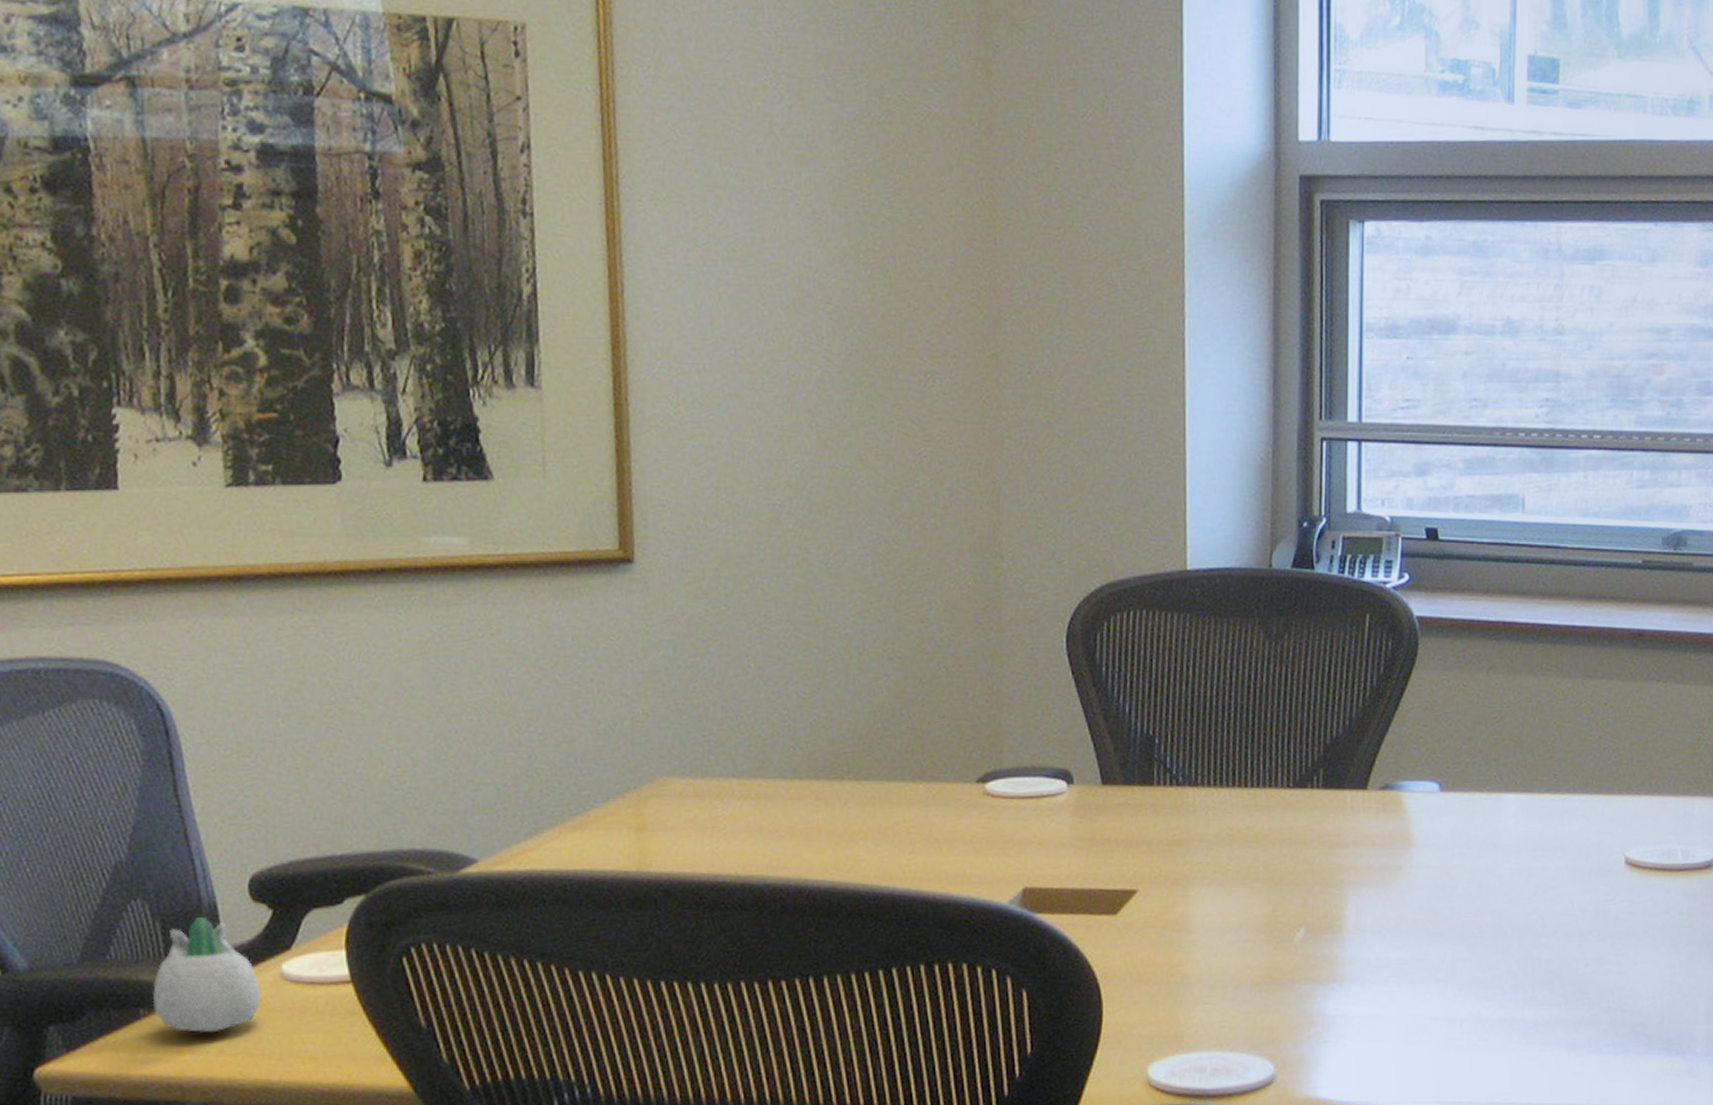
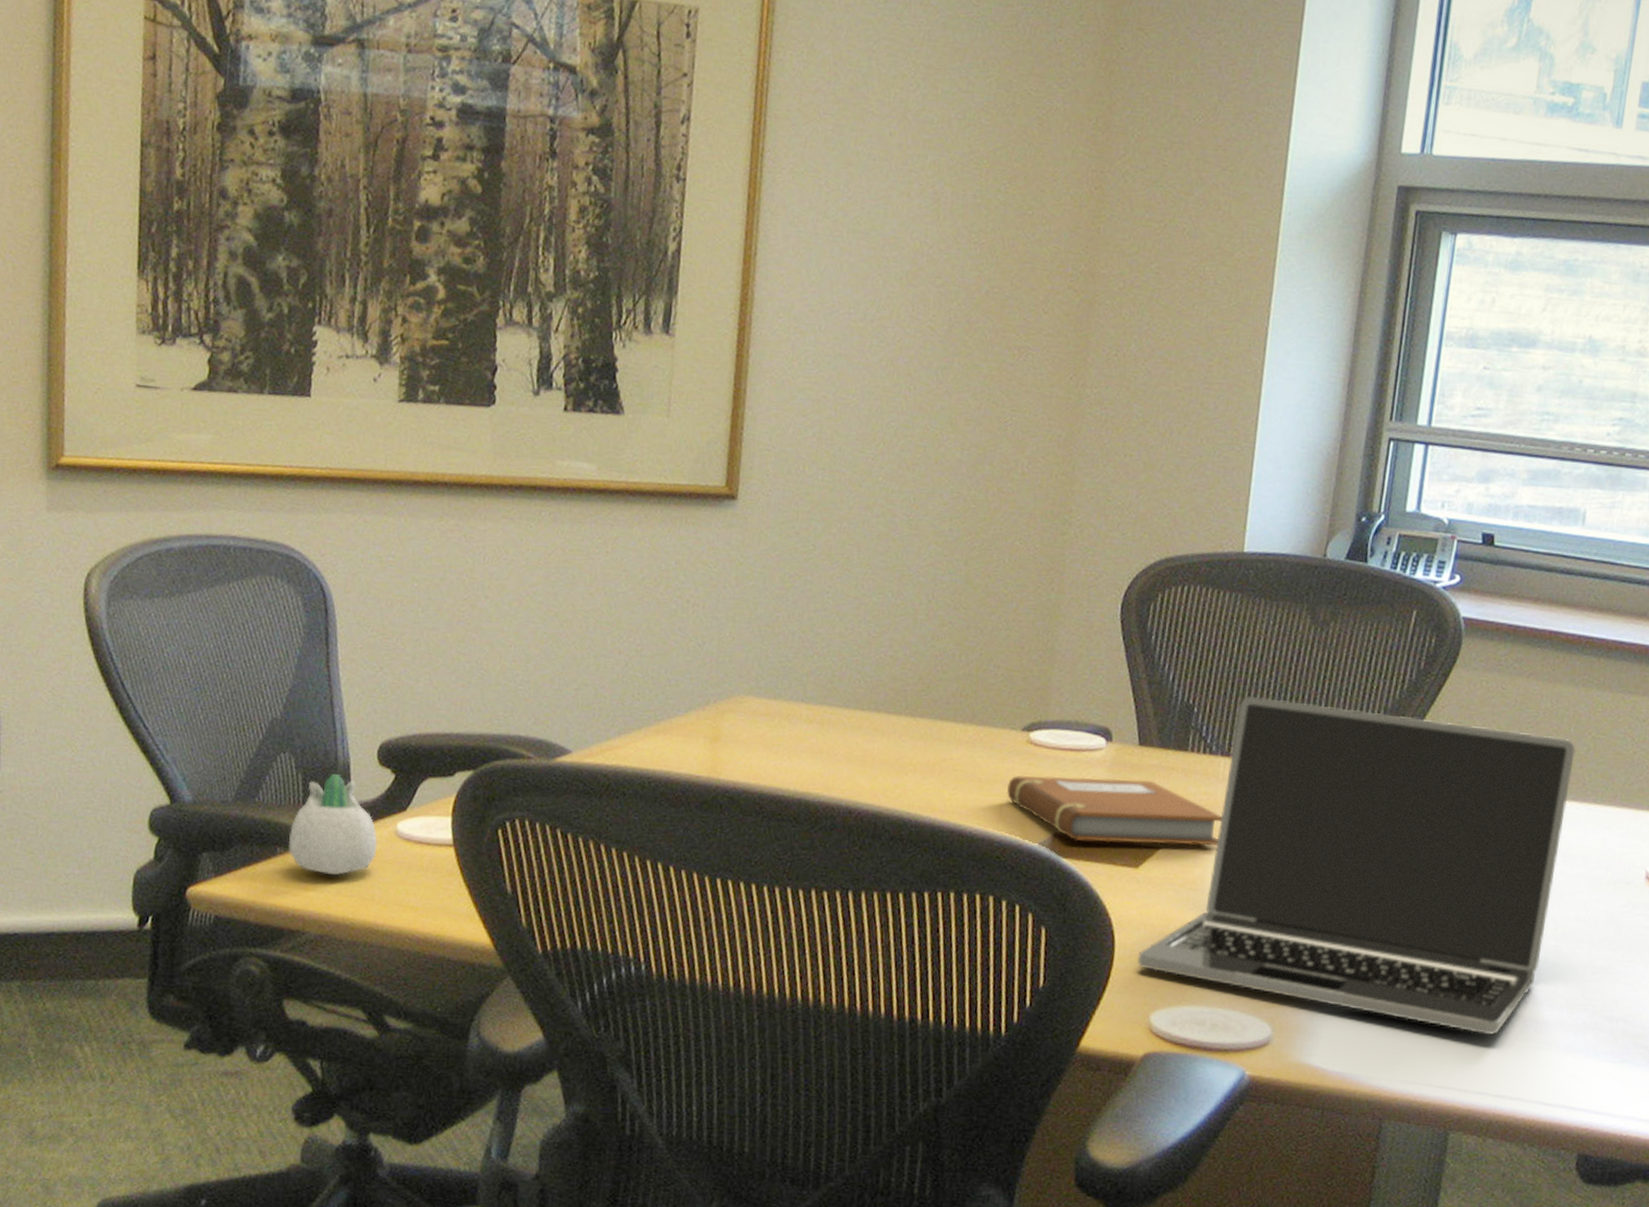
notebook: none [968,821,1198,894] -> present [1007,775,1223,846]
laptop: none [1127,720,1543,1043] -> present [1137,696,1576,1035]

